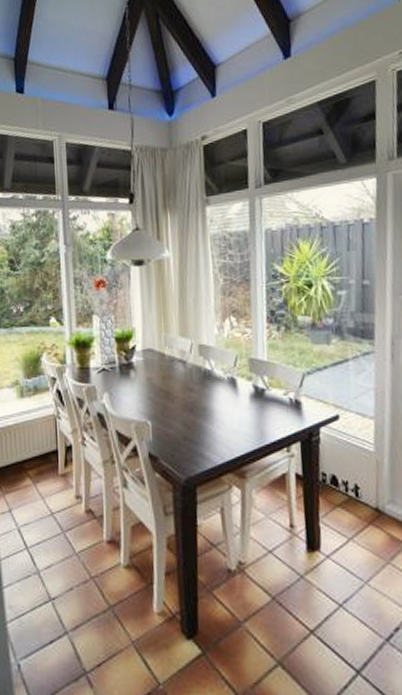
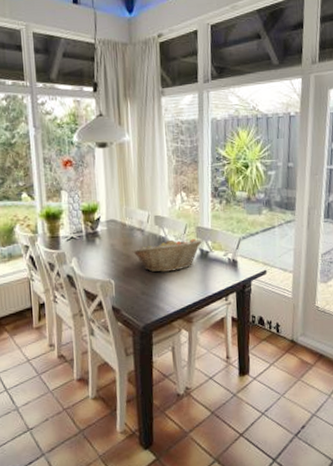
fruit basket: none [172,372,256,413] -> present [132,239,202,272]

